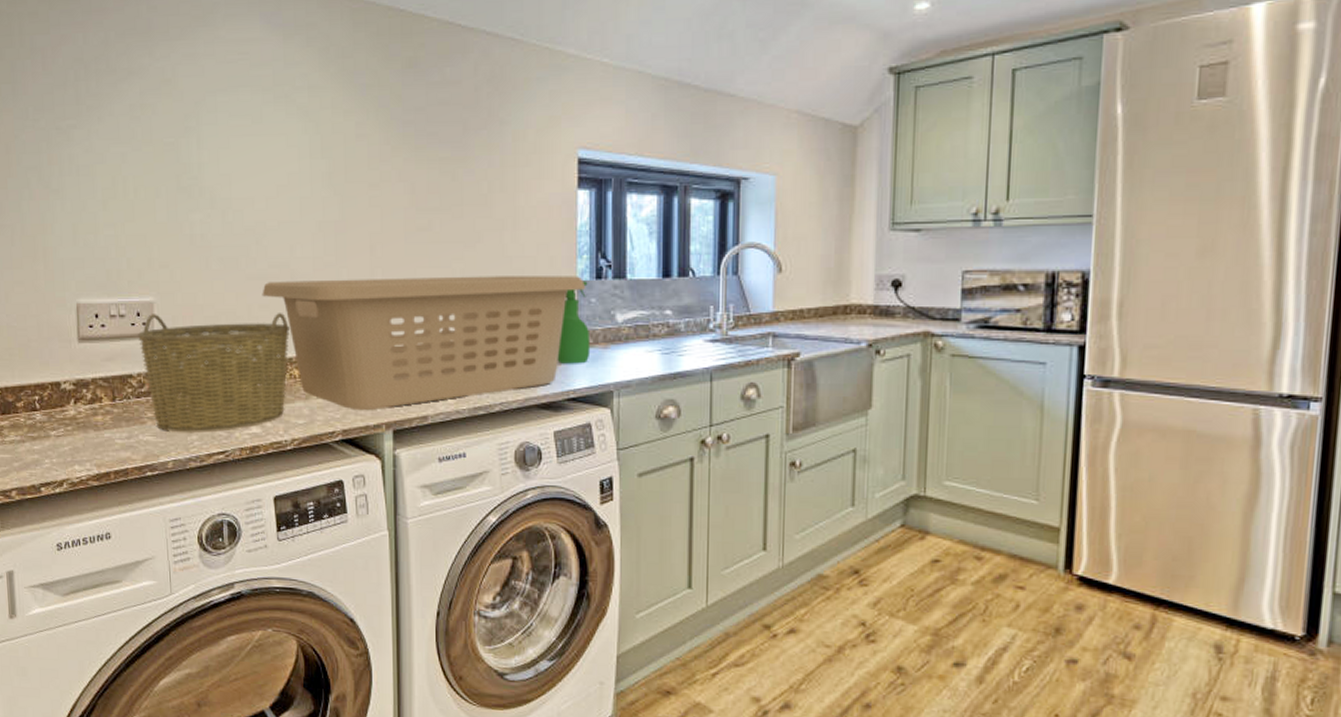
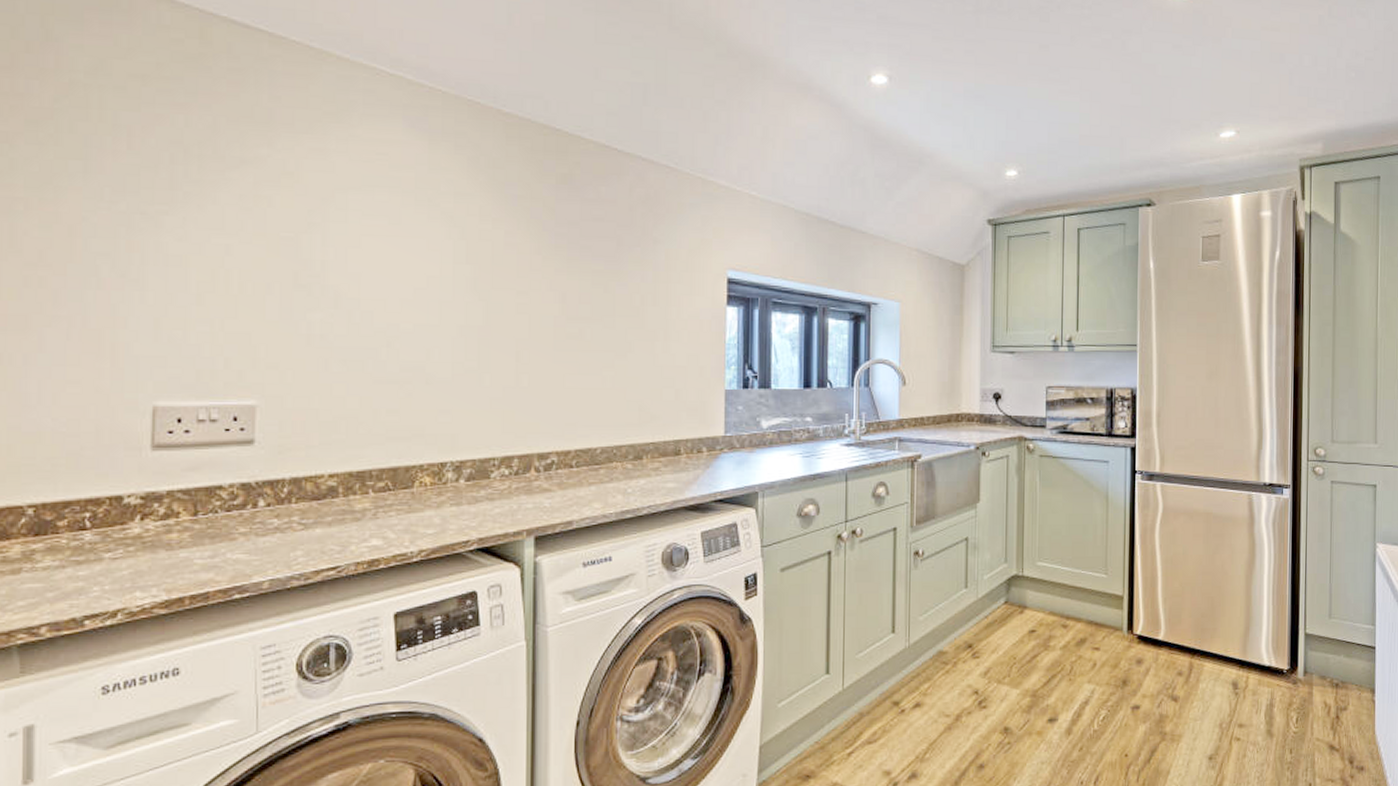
basket: present [138,313,290,432] -> none [233,418,421,548]
laundry basket: present [262,276,586,411] -> none [391,383,734,518]
spray bottle: present [557,280,591,364] -> none [705,390,737,467]

